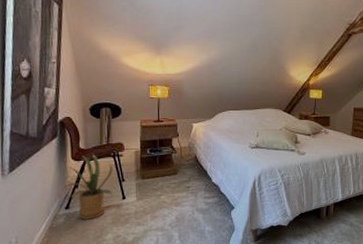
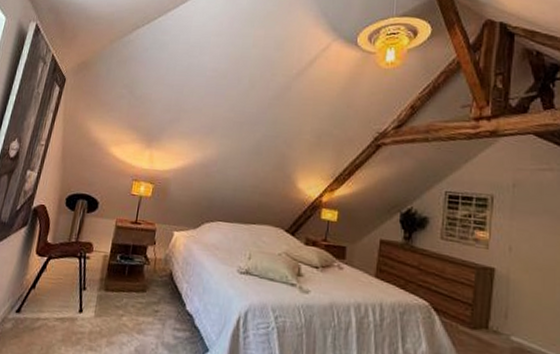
house plant: present [63,154,113,220] -> none [19,250,76,332]

